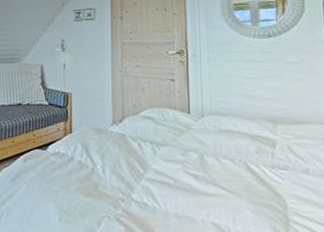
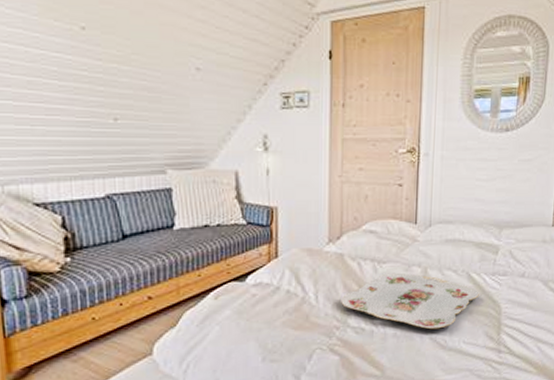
serving tray: none [125,155,260,215] -> present [341,272,479,330]

